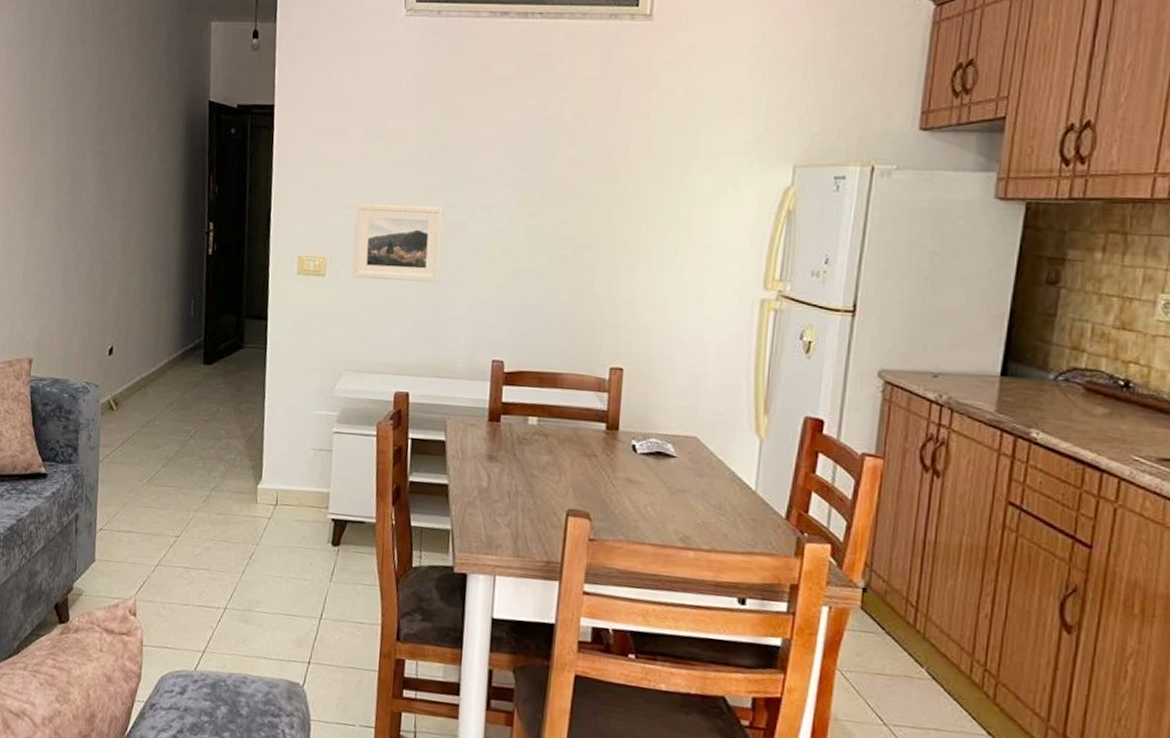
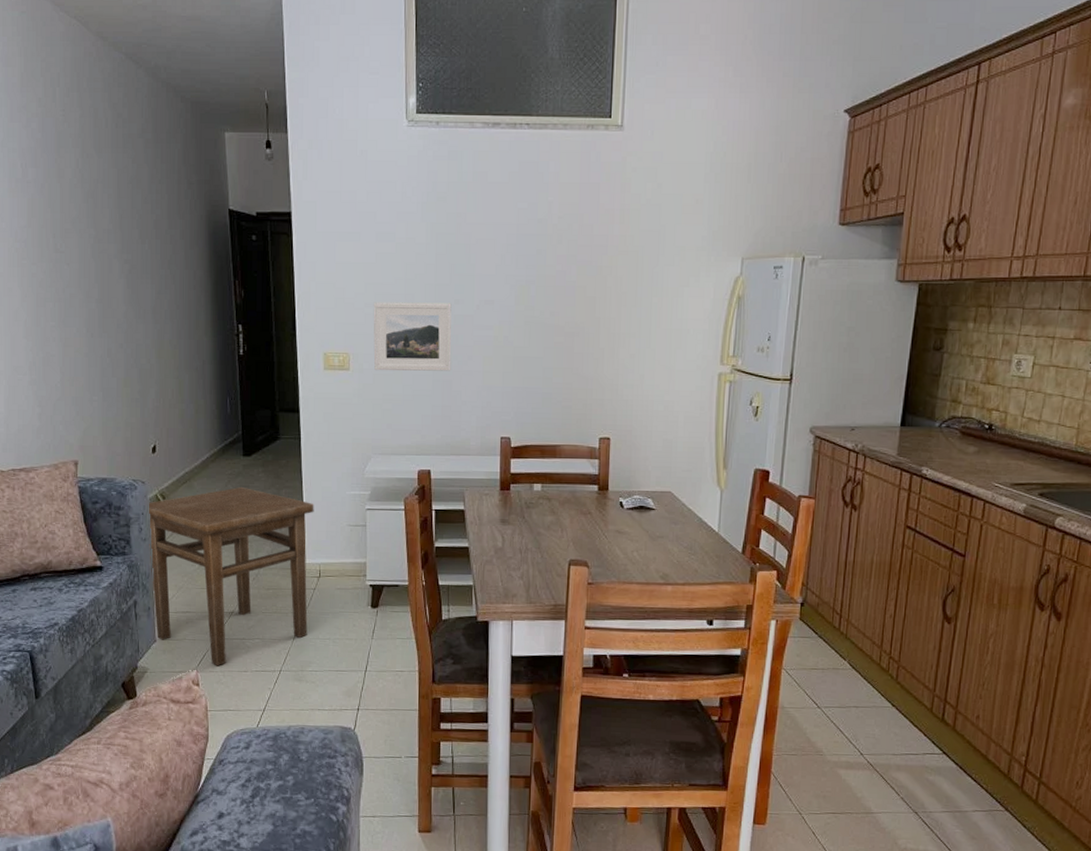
side table: none [96,397,276,596] -> present [149,486,314,666]

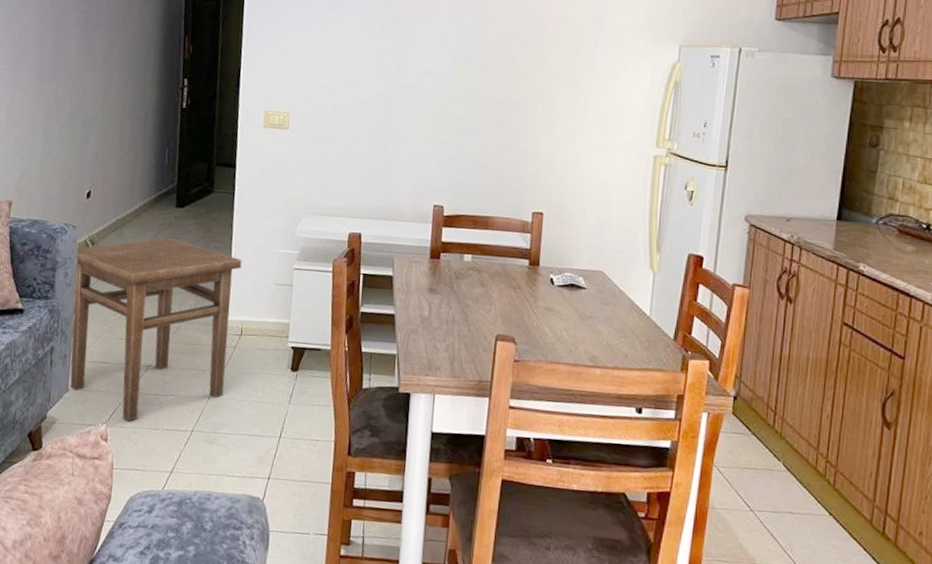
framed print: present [373,302,452,371] -> none [313,65,393,137]

